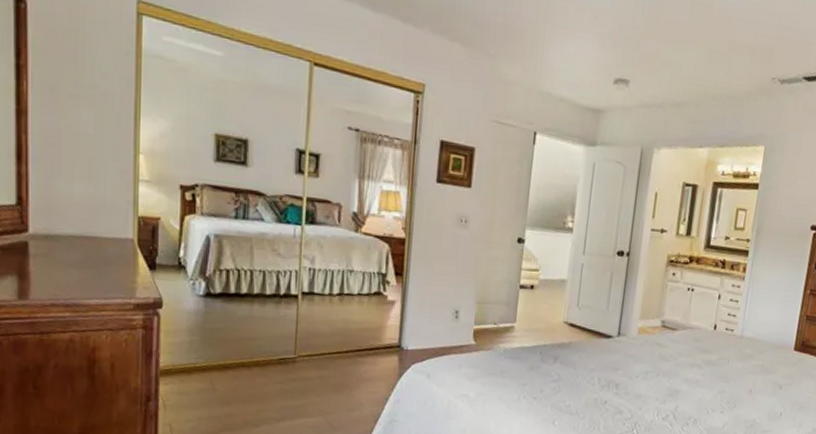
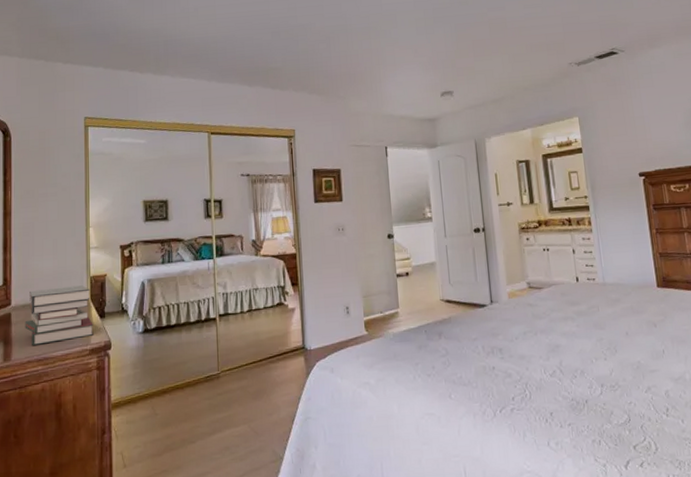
books: none [47,219,140,289] -> present [25,285,93,346]

